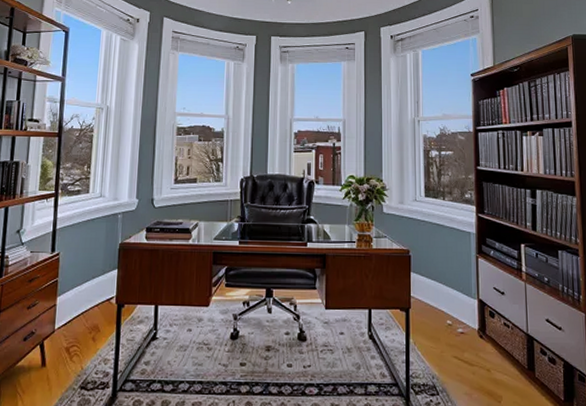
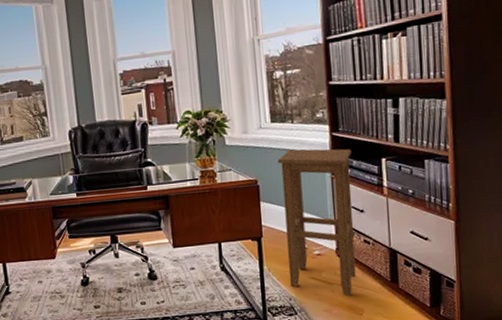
stool: none [429,225,496,382] -> present [278,149,356,297]

